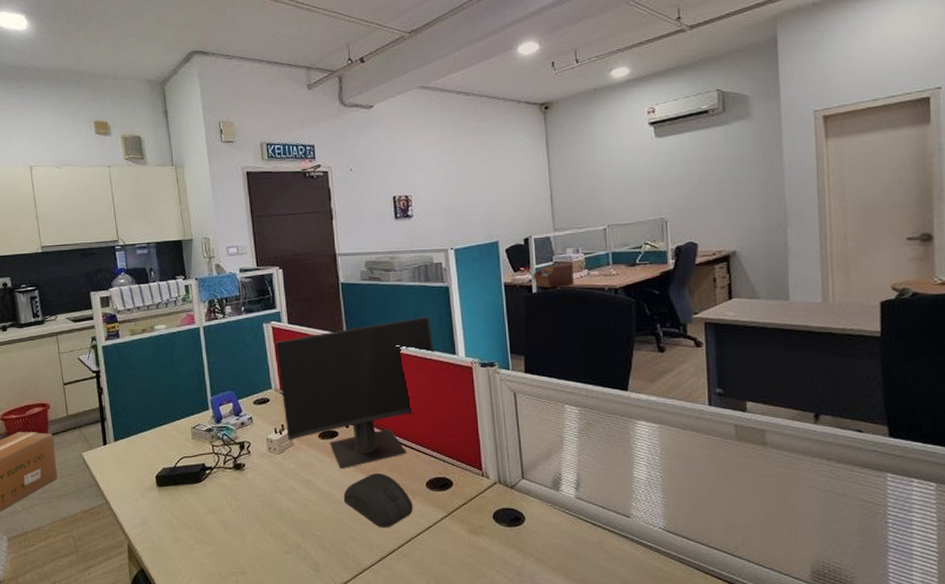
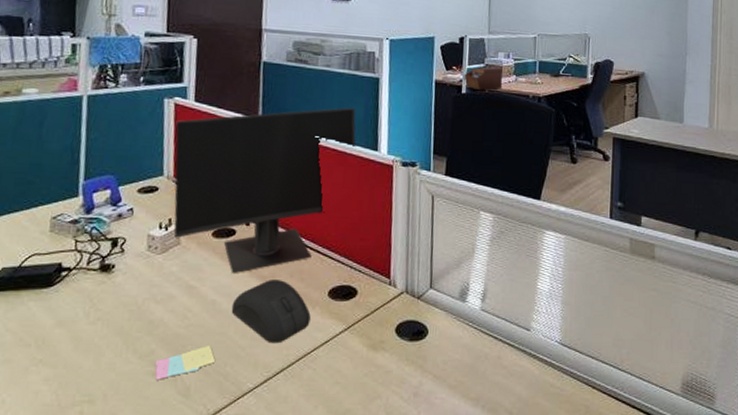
sticky notes: none [287,529,337,557] -> present [155,345,216,380]

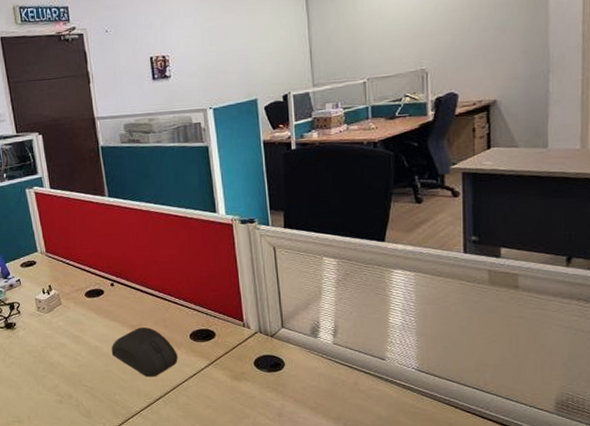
sticky notes: present [155,345,216,380] -> none [60,379,107,406]
computer monitor: present [174,107,356,273] -> none [39,177,196,324]
sewing box: present [464,66,503,90] -> none [292,118,334,144]

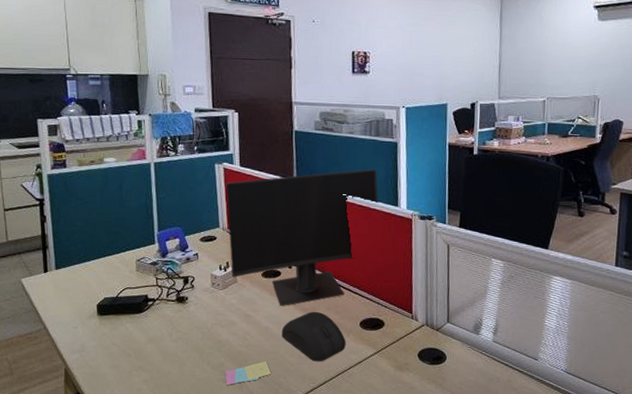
computer monitor: none [39,177,196,324] -> present [226,169,379,306]
sticky notes: none [60,379,107,406] -> present [224,360,272,386]

